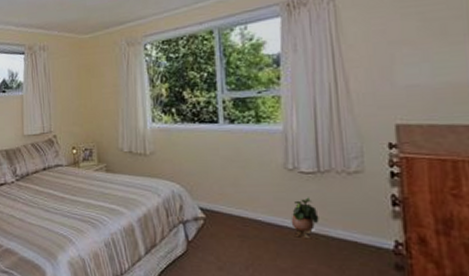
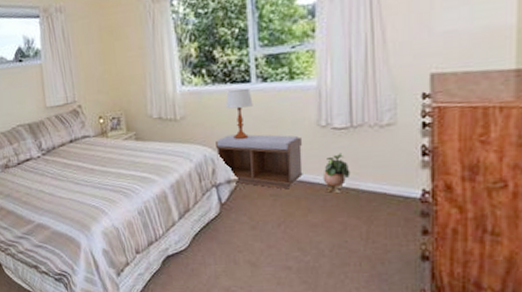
bench: none [184,172,271,231] -> present [216,134,303,190]
table lamp: none [193,128,221,178] -> present [225,88,253,140]

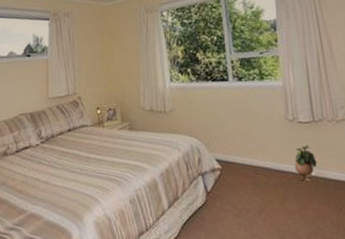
bench: present [216,134,303,190] -> none [201,126,278,178]
table lamp: present [225,88,253,140] -> none [208,85,231,131]

